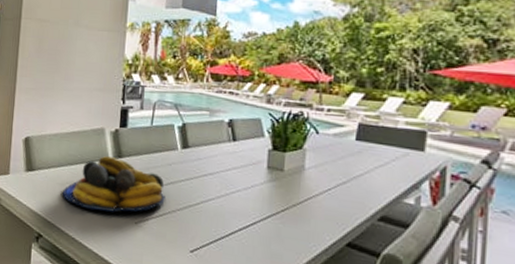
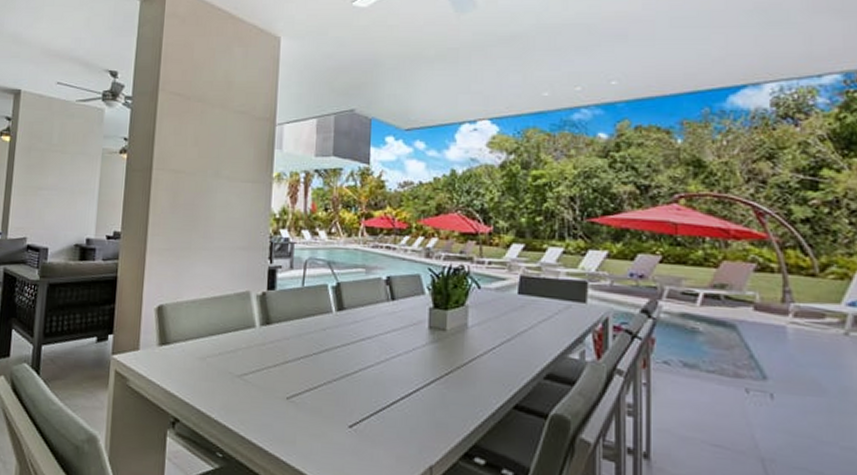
fruit bowl: present [63,156,165,212] -> none [203,323,320,387]

